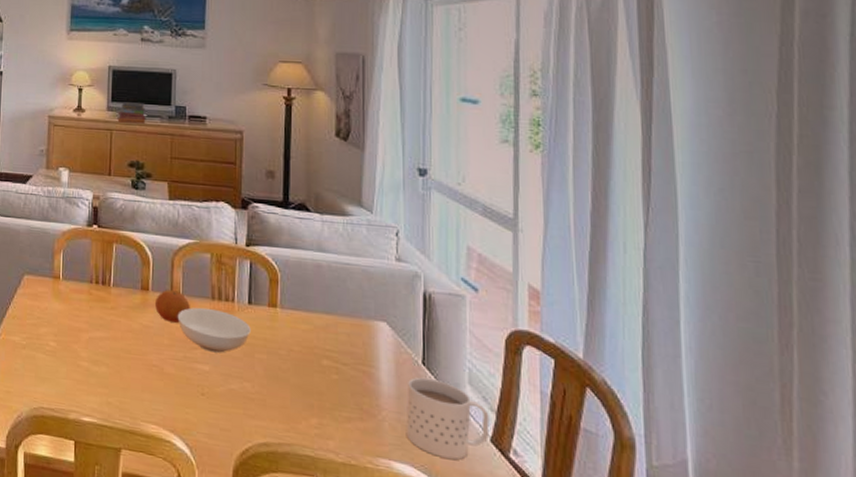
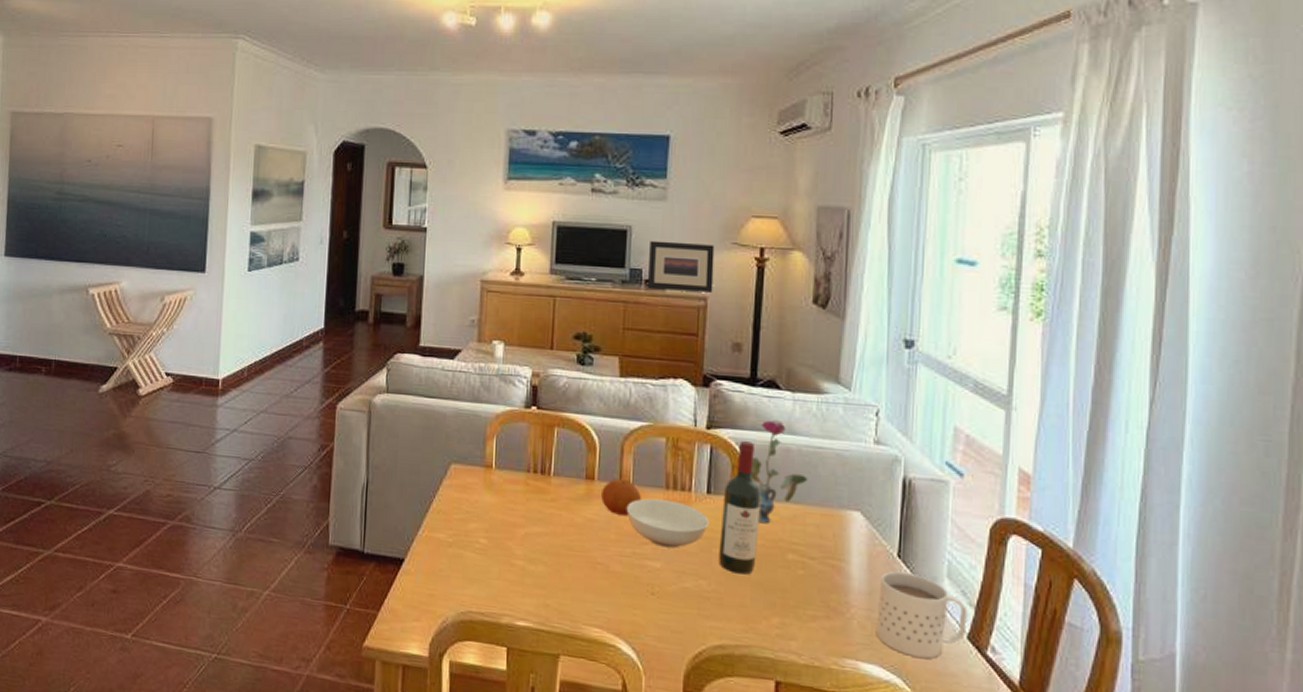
books: present [117,102,146,124] -> none [562,264,596,289]
picture frame: none [191,82,248,127] -> present [648,240,715,293]
wine bottle: none [261,257,297,378] -> present [718,441,762,575]
vase: none [287,238,338,331] -> present [751,419,808,523]

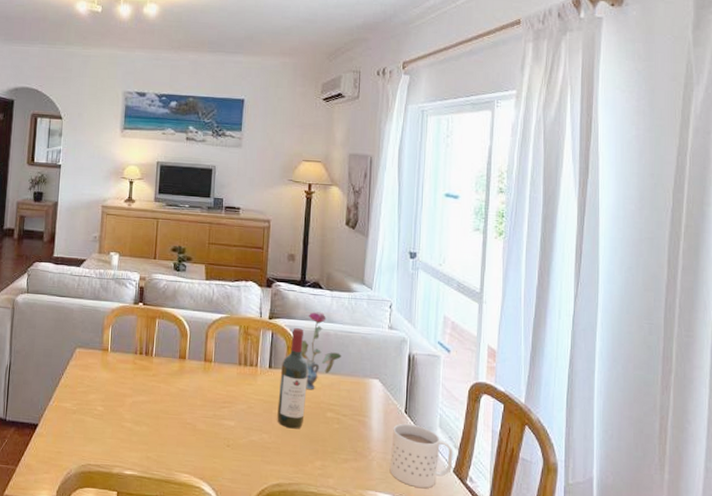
fruit: present [601,479,641,516] -> none [191,358,220,386]
bowl: present [626,498,709,548] -> none [209,372,270,410]
picture frame: present [648,240,715,293] -> none [227,177,276,217]

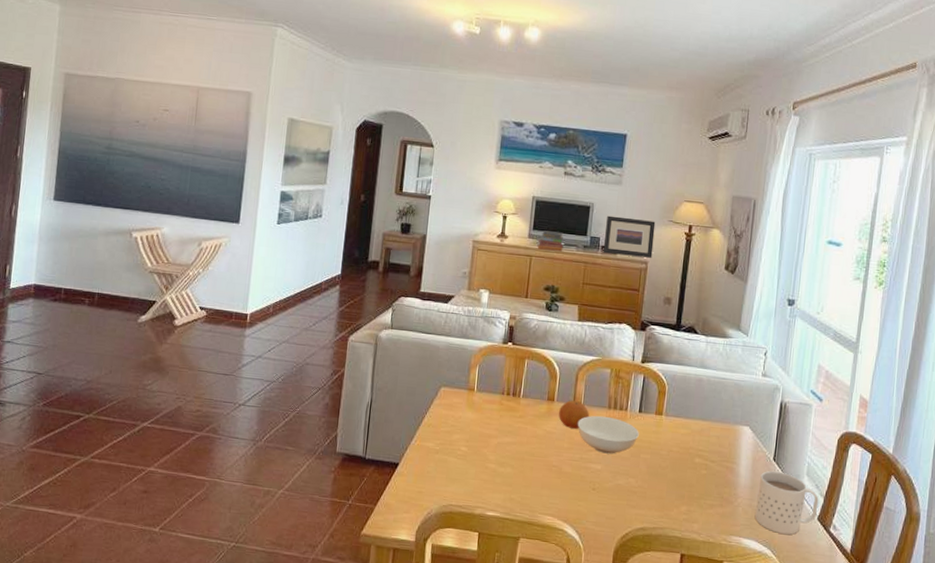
books: none [163,194,188,213] -> present [537,231,564,252]
fruit: none [191,358,220,386] -> present [559,400,589,429]
bowl: none [209,372,270,410] -> present [577,415,639,454]
picture frame: none [227,177,276,217] -> present [604,215,656,258]
wine bottle: present [277,328,309,429] -> none [644,373,680,474]
vase: present [301,311,342,389] -> none [672,356,713,435]

